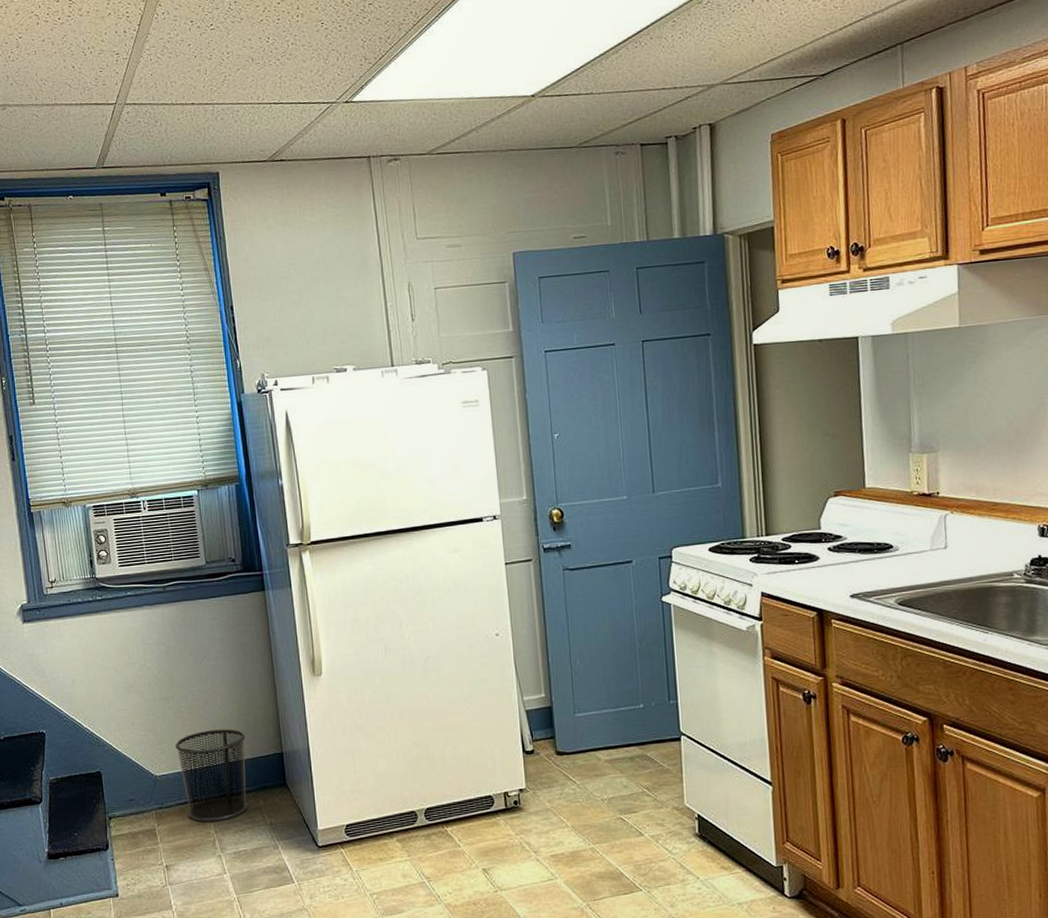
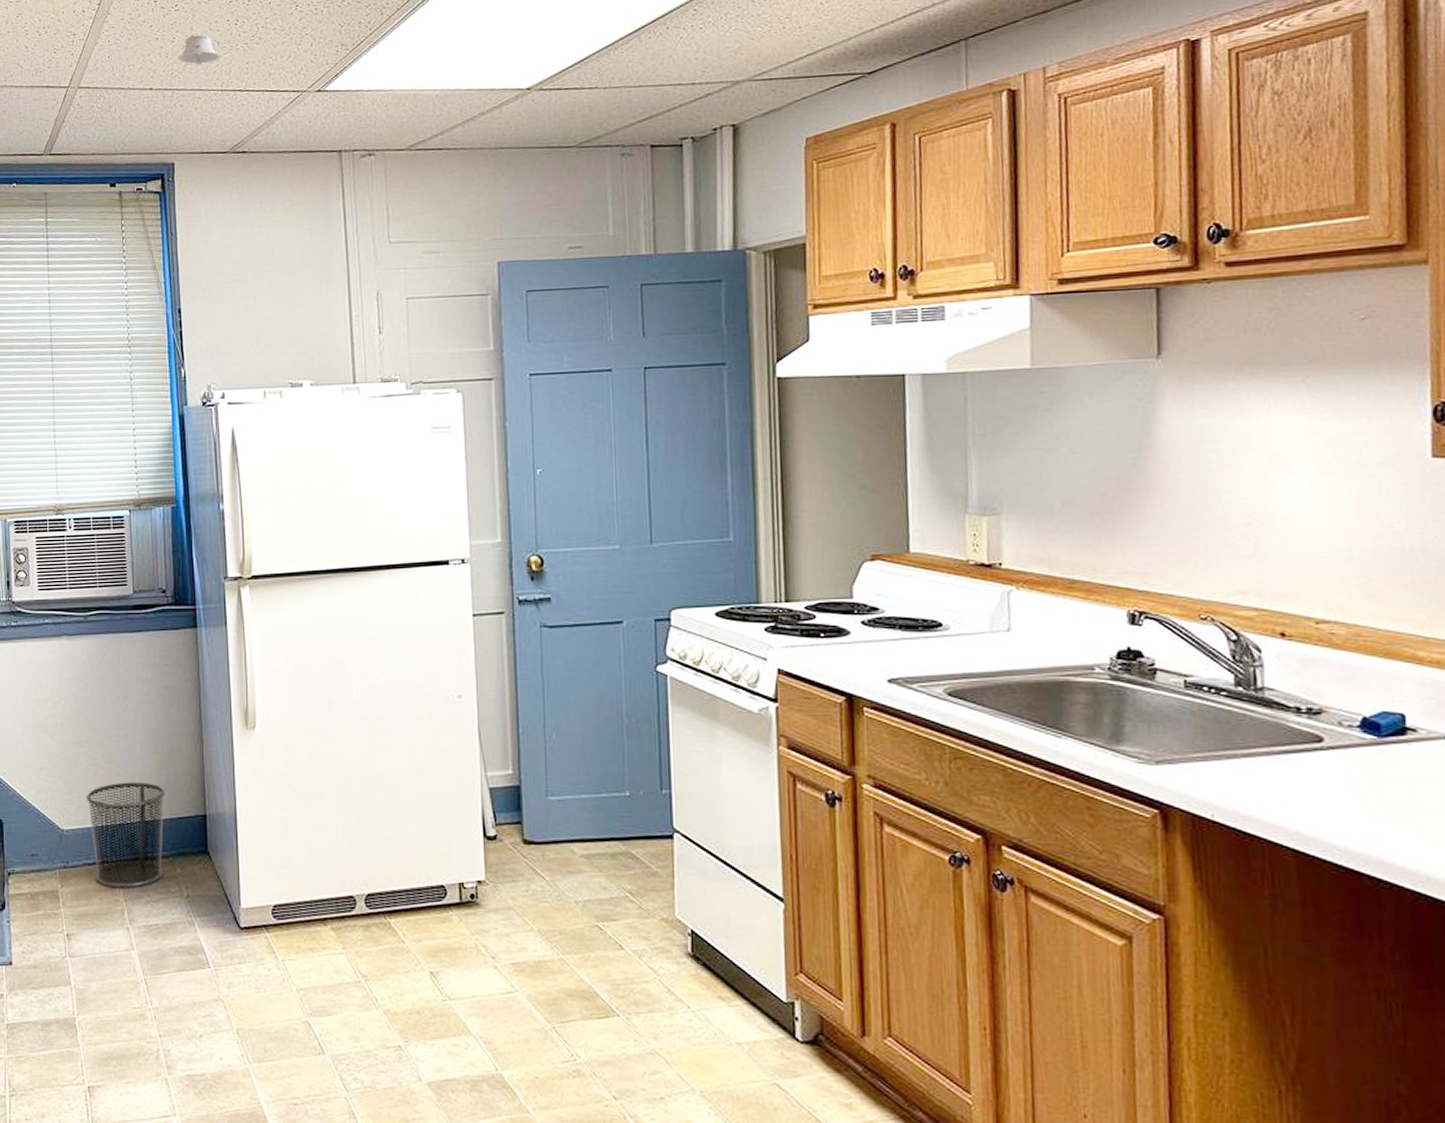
recessed light: none [215,52,256,80] -> present [177,34,221,65]

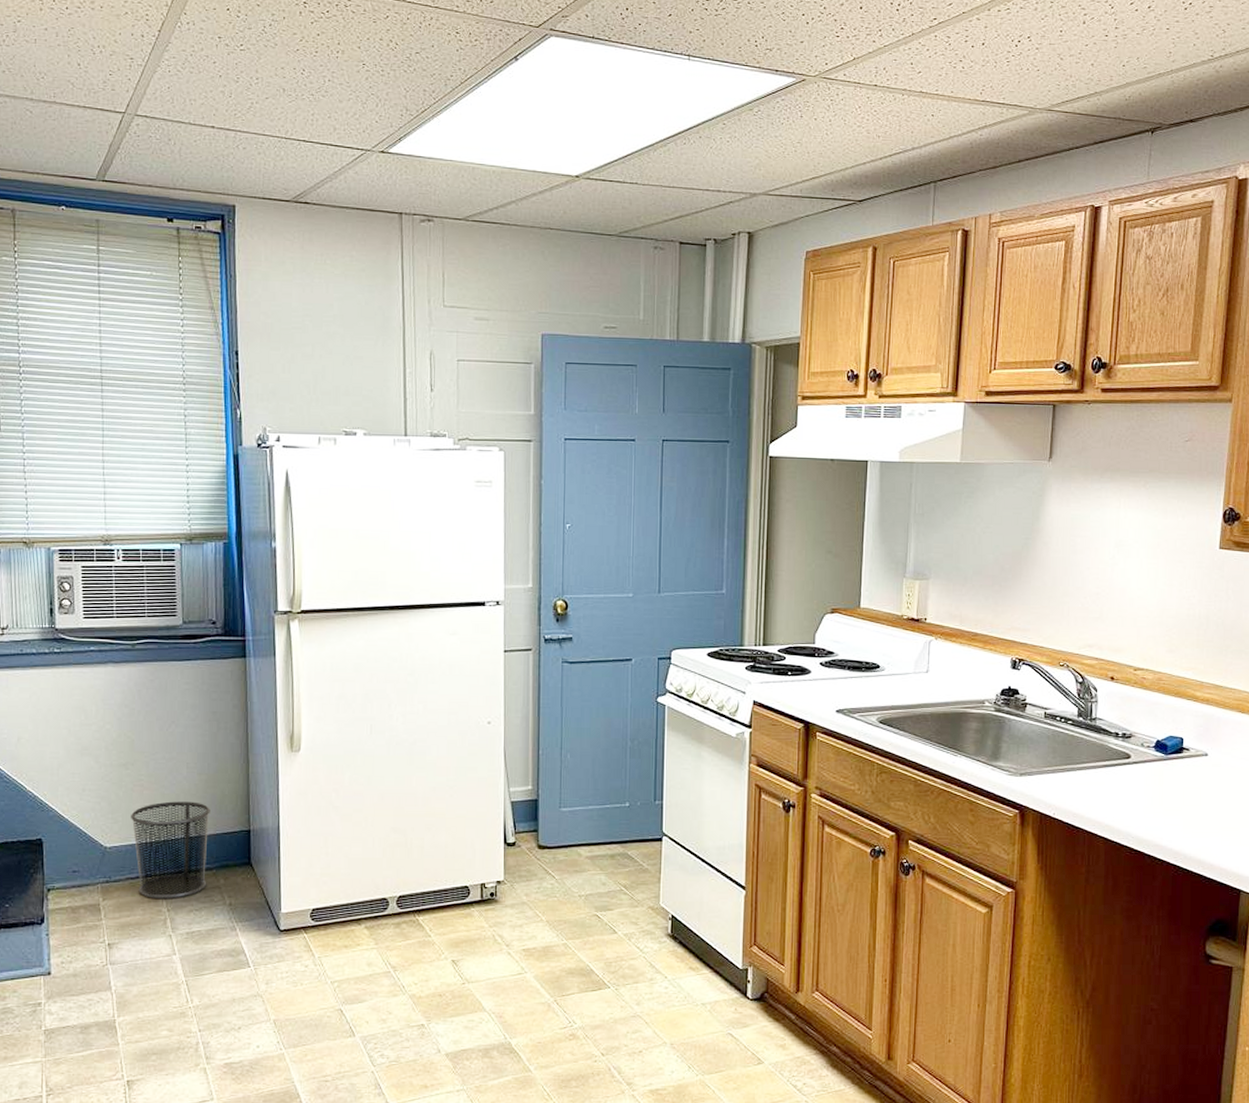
recessed light: present [177,34,221,65] -> none [241,78,286,109]

